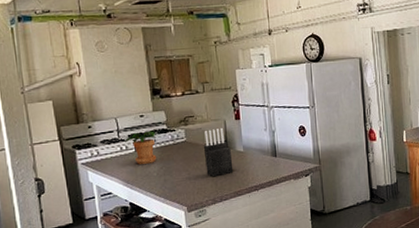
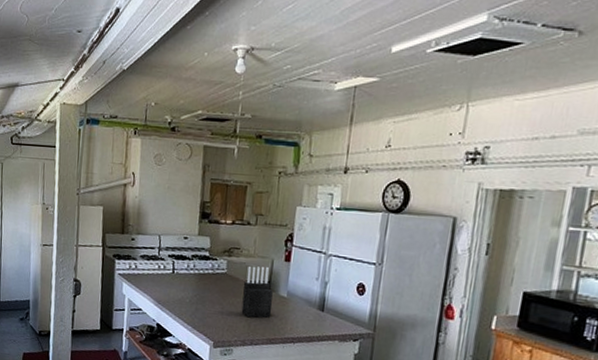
potted plant: present [125,130,157,165] -> none [164,254,197,289]

